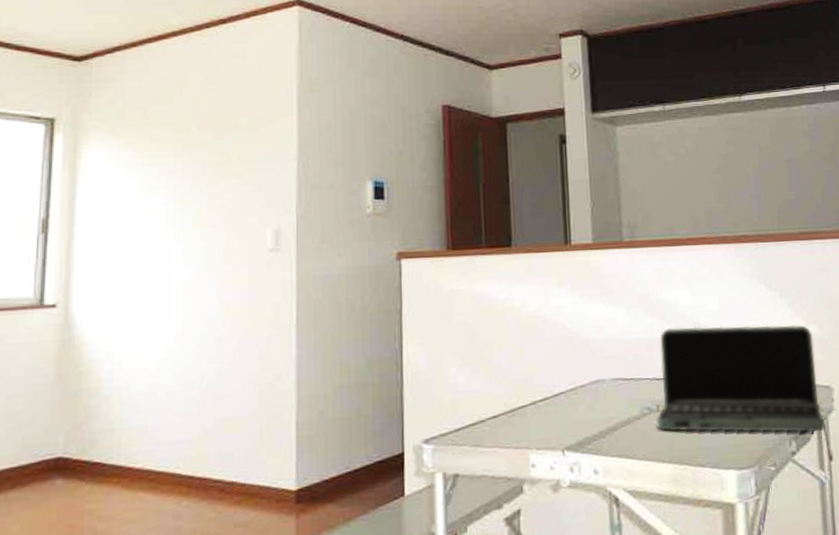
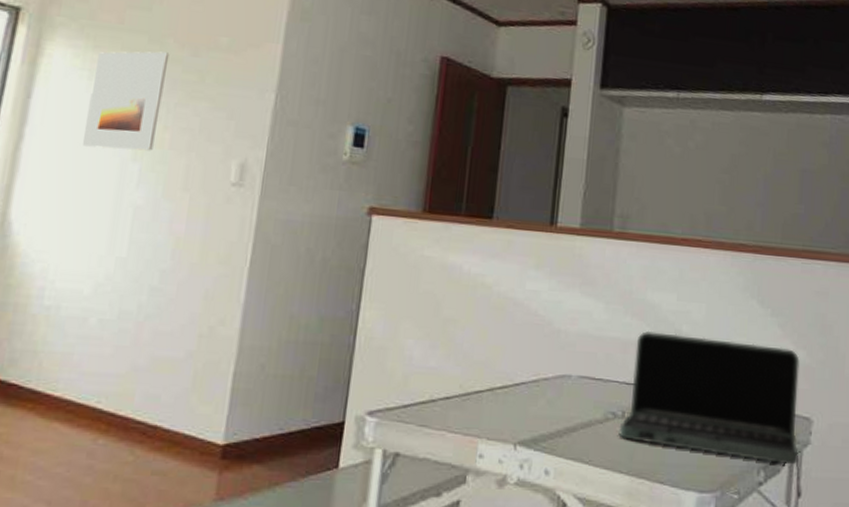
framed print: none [127,139,196,236] -> present [81,51,170,151]

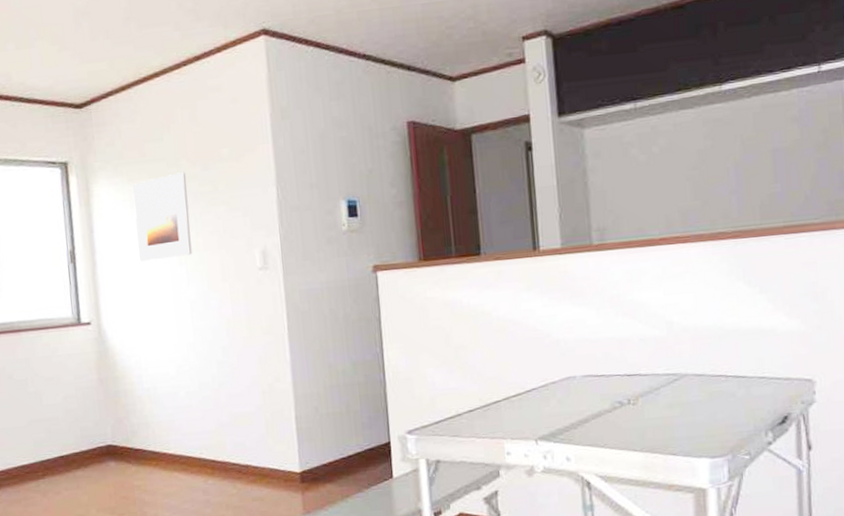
laptop: present [618,330,800,465] -> none [625,320,805,424]

